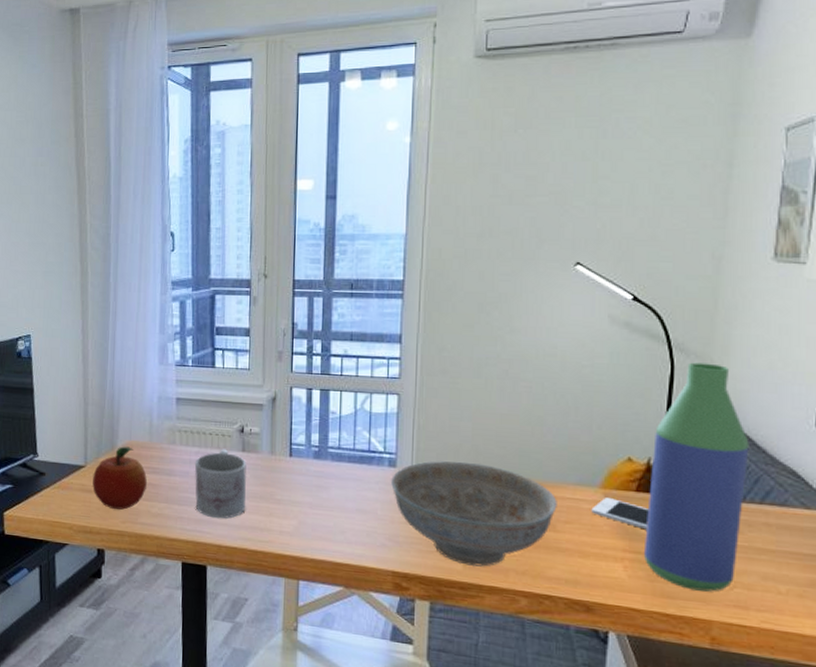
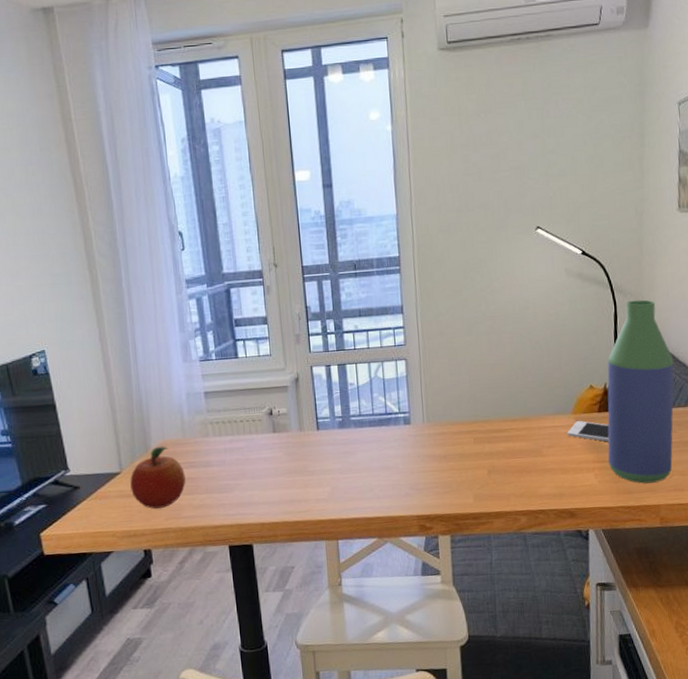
mug: present [194,449,247,519] -> none [229,433,283,499]
decorative bowl: present [390,461,557,567] -> none [407,409,542,498]

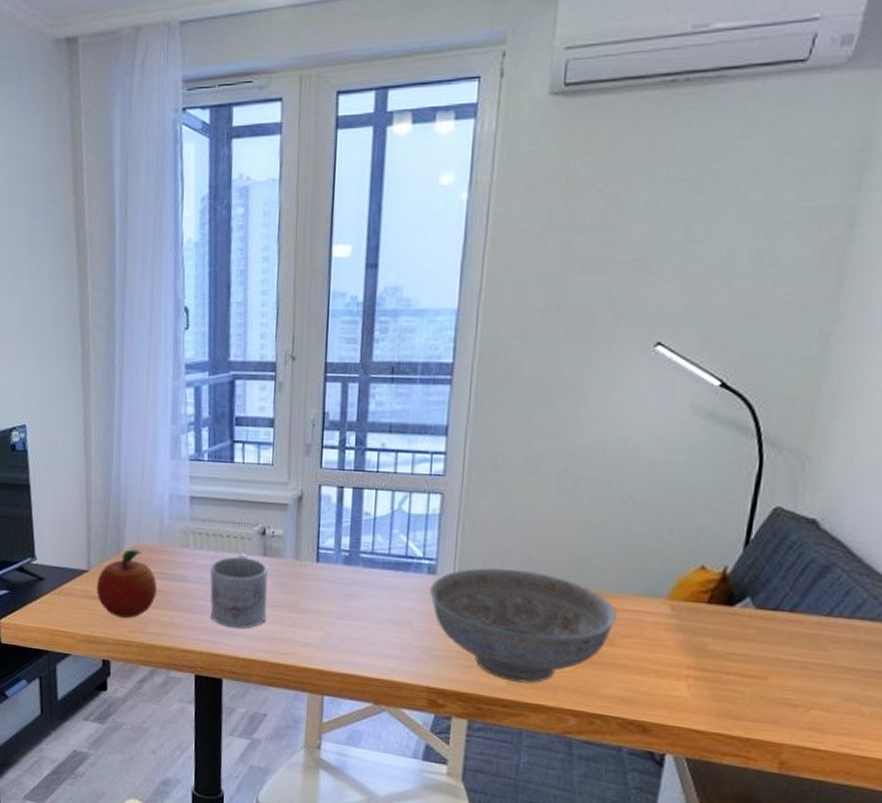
mug: none [229,433,283,499] -> present [209,553,269,629]
decorative bowl: none [407,409,542,498] -> present [429,568,617,684]
cell phone: present [567,421,610,442] -> none [655,610,721,646]
bottle: present [607,299,674,484] -> none [710,459,843,714]

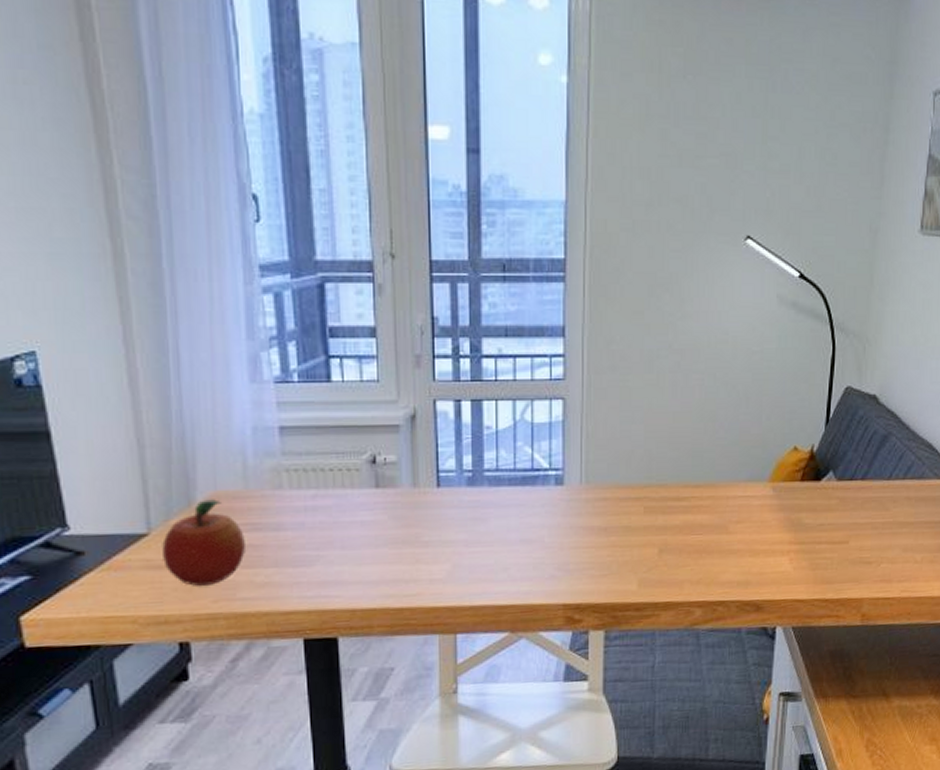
mug: present [209,553,269,629] -> none [311,487,385,577]
decorative bowl: present [429,568,617,684] -> none [557,469,729,584]

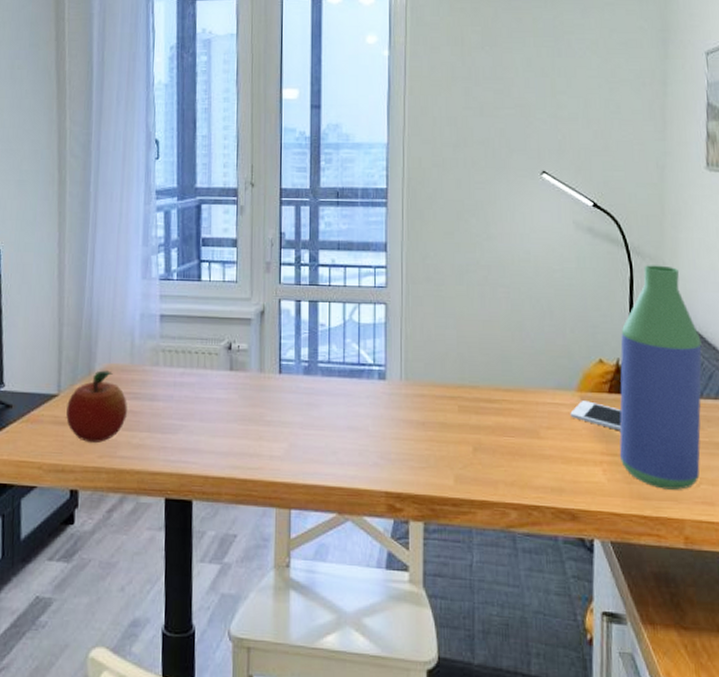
cell phone: none [761,491,812,519] -> present [570,401,622,431]
bottle: none [806,342,896,572] -> present [619,265,702,490]

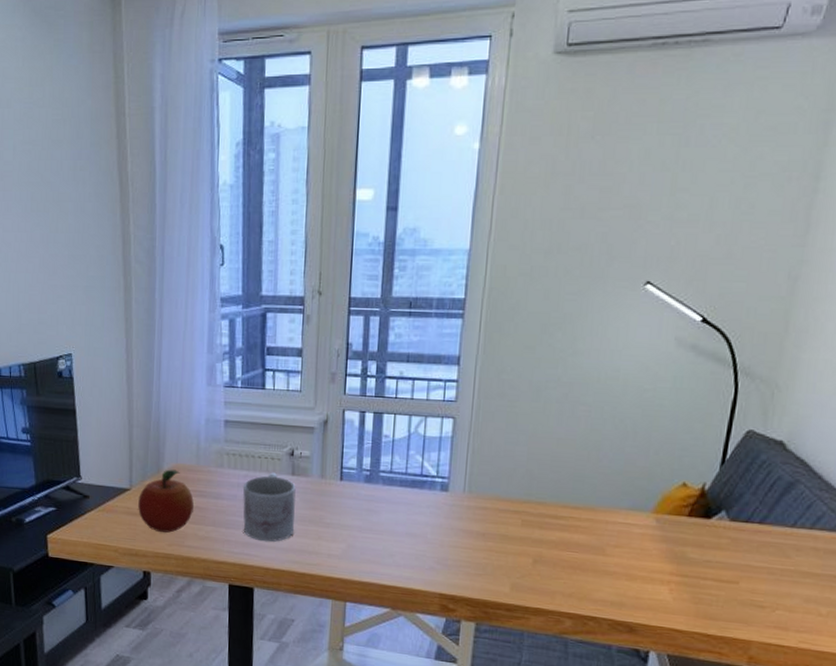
mug: none [179,368,235,446] -> present [242,472,296,542]
cell phone: present [570,401,622,431] -> none [641,522,699,554]
bottle: present [619,265,702,490] -> none [689,387,806,614]

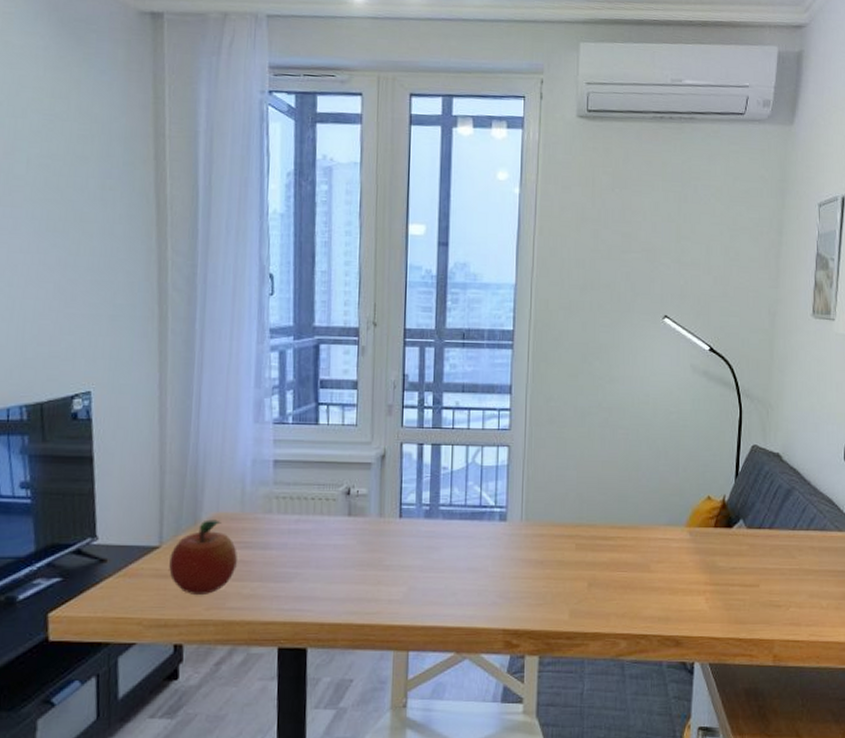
mug: present [242,472,296,542] -> none [293,514,354,594]

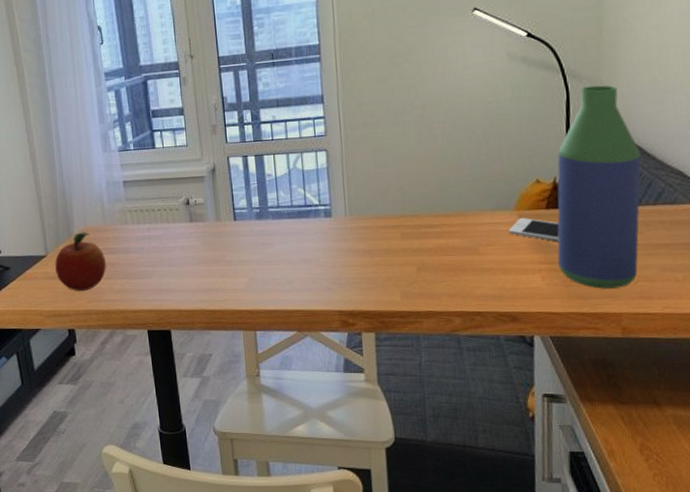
cell phone: none [679,535,724,562] -> present [508,218,560,242]
bottle: none [721,407,798,614] -> present [557,85,641,289]

